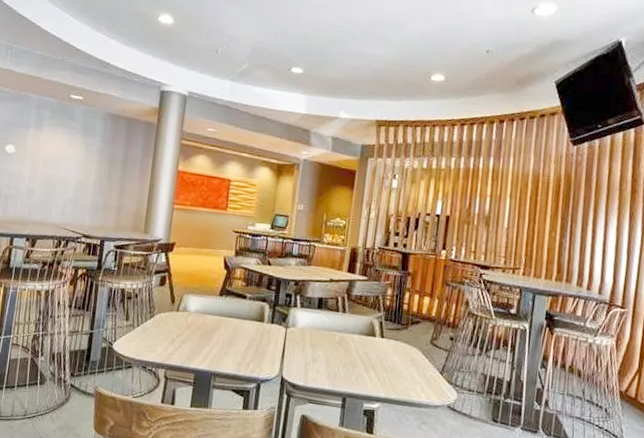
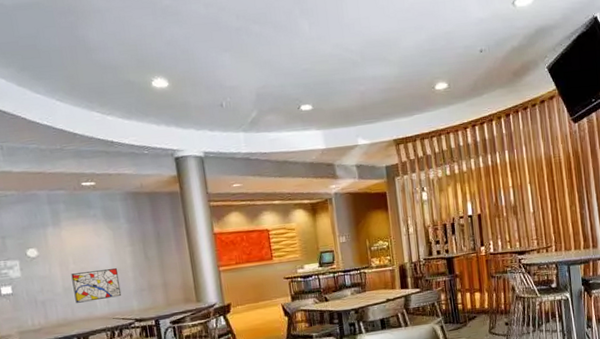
wall art: none [34,177,81,209] -> present [71,268,122,303]

